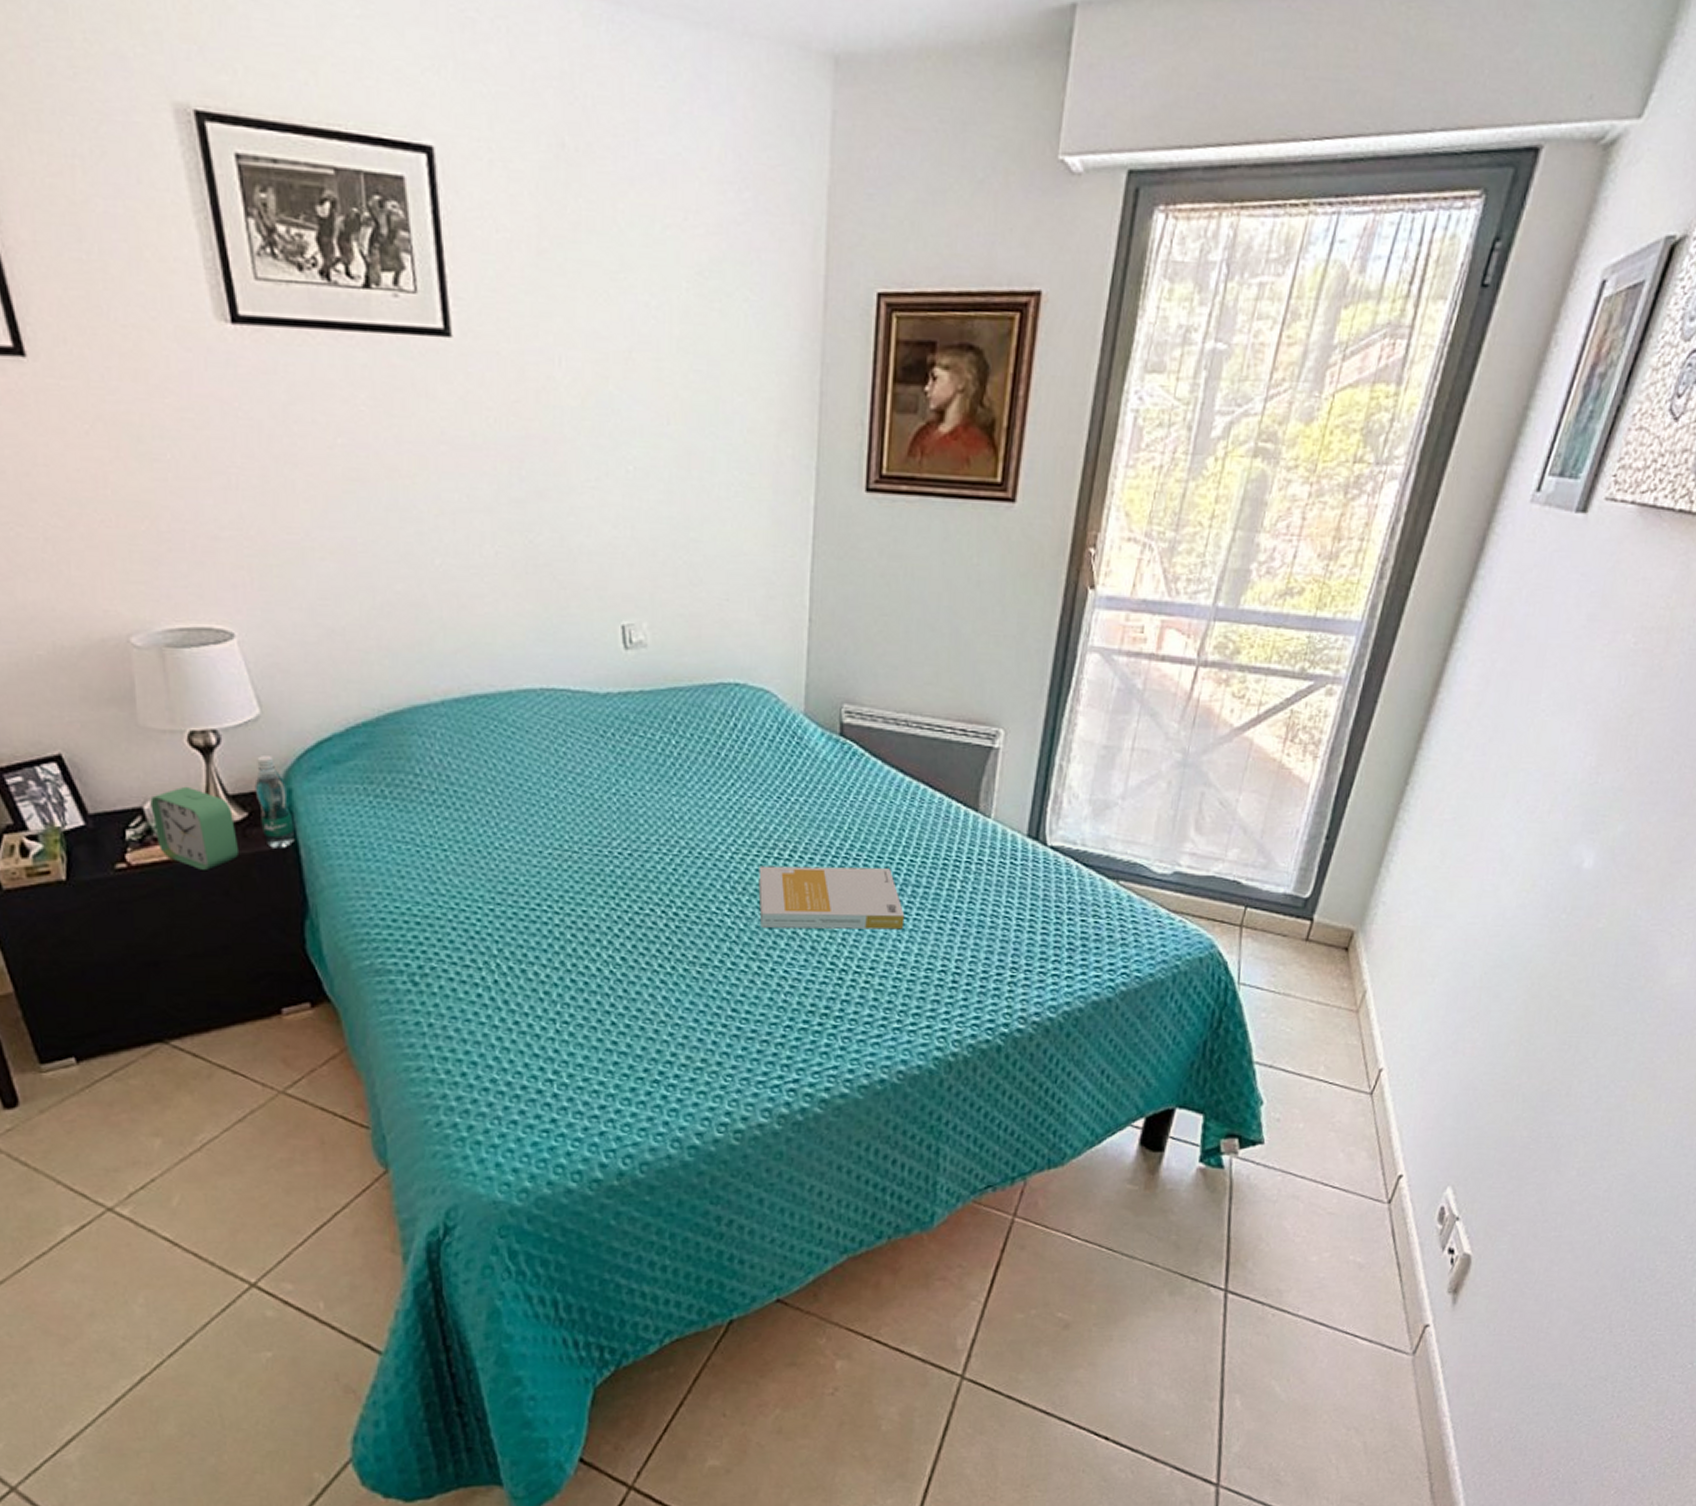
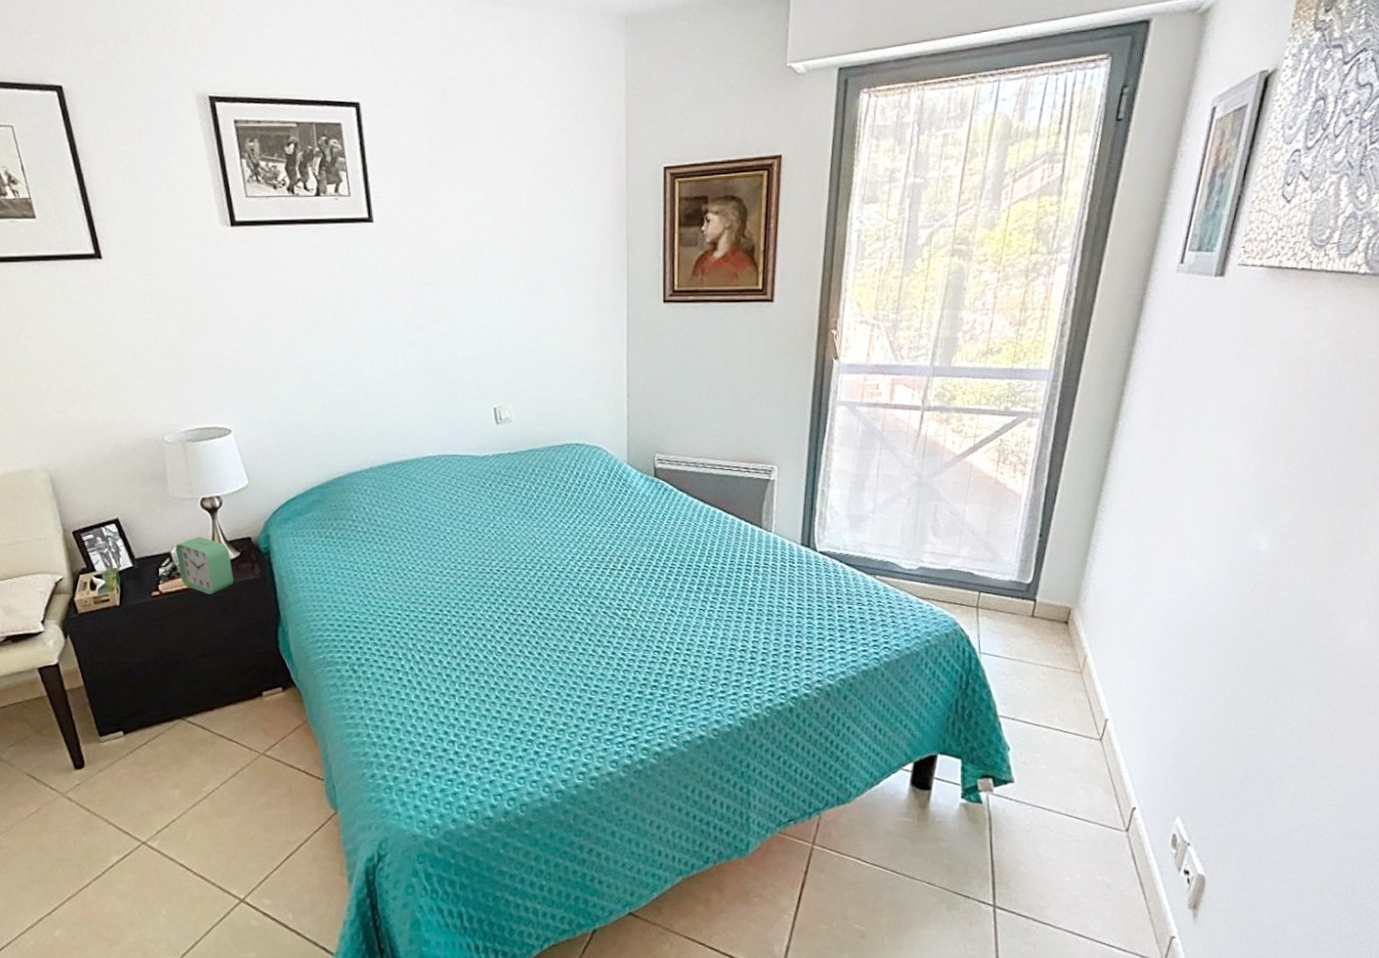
bottle: present [254,754,296,848] -> none [244,511,272,577]
book: present [758,866,905,930] -> none [599,573,711,621]

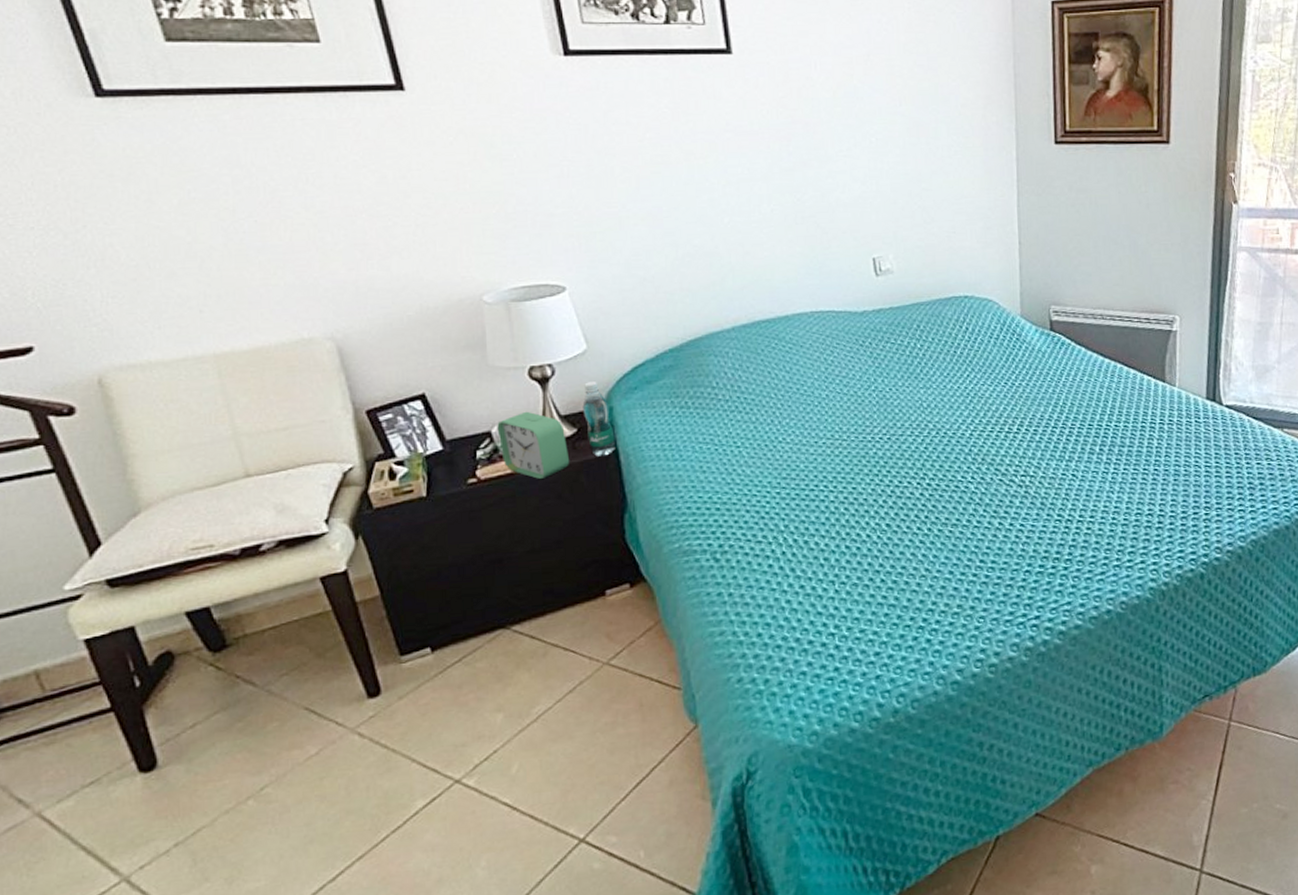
bottle: none [244,511,272,577] -> present [582,380,616,456]

